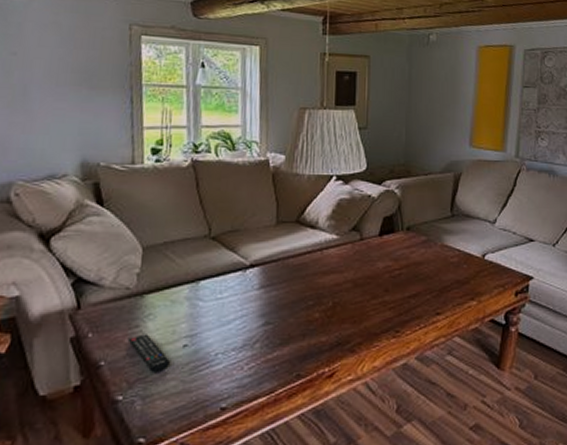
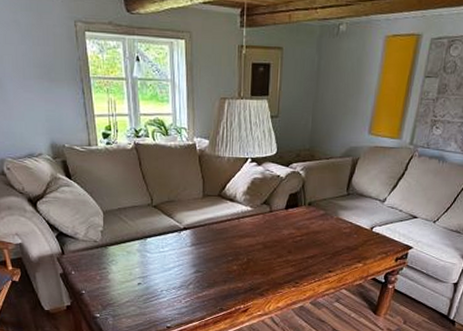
remote control: present [127,334,170,374] -> none [99,274,129,301]

